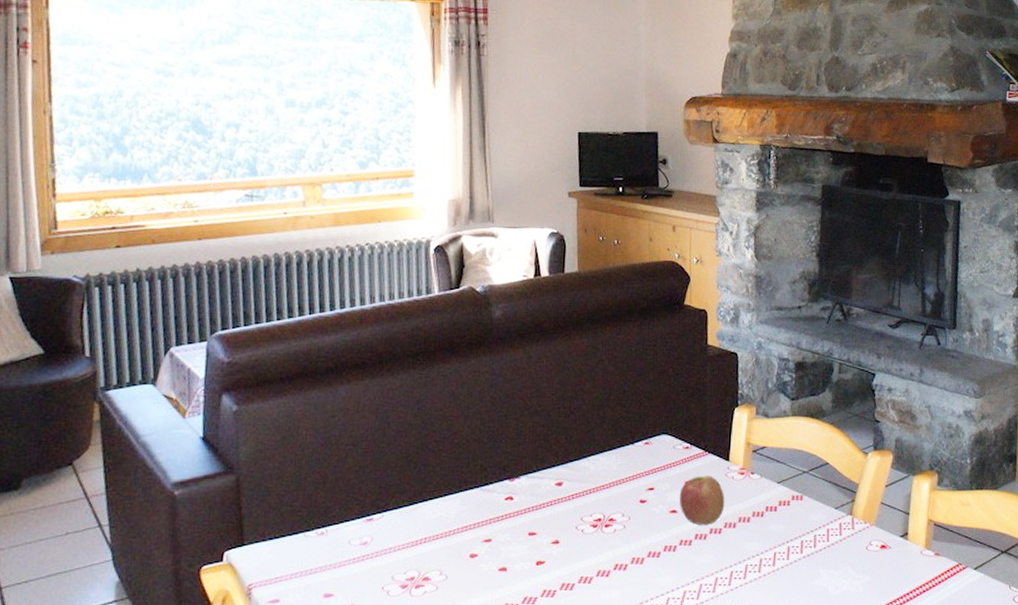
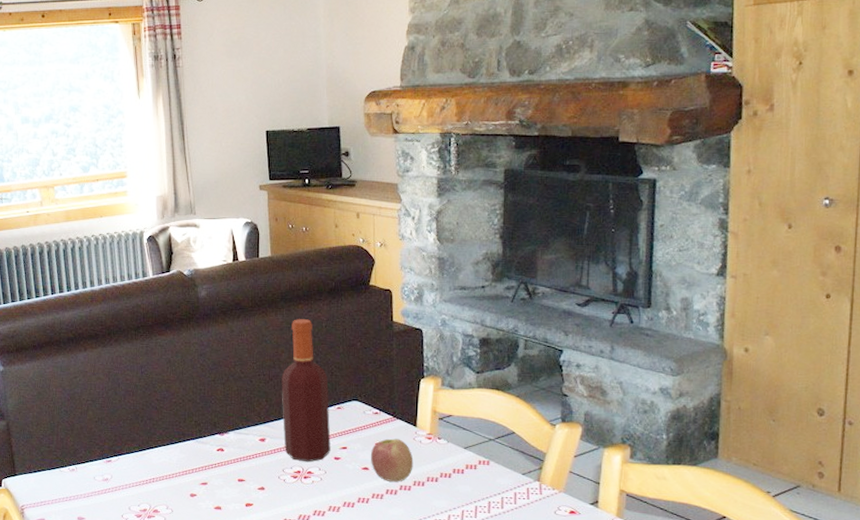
bottle: none [583,342,637,508] -> present [281,319,331,462]

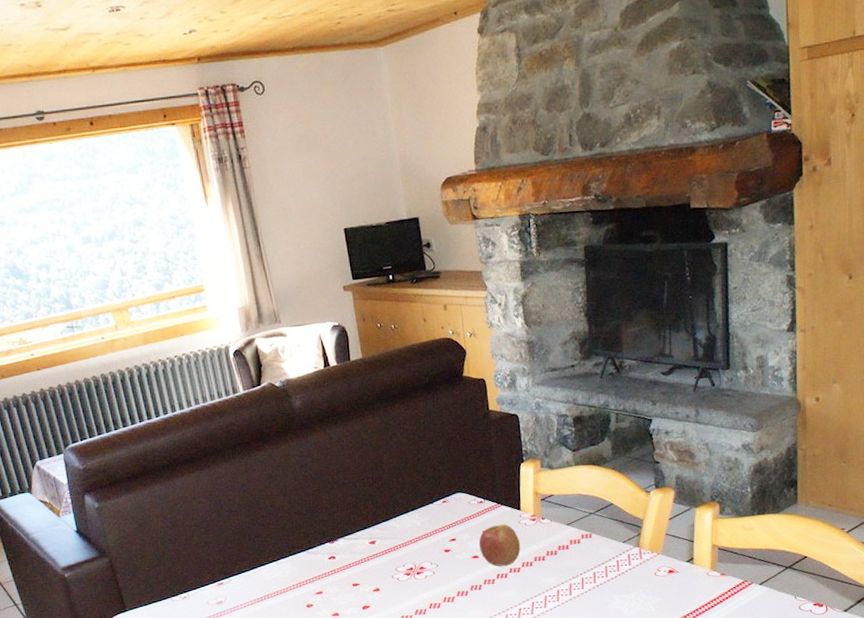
bottle: present [281,319,331,462] -> none [385,417,440,559]

